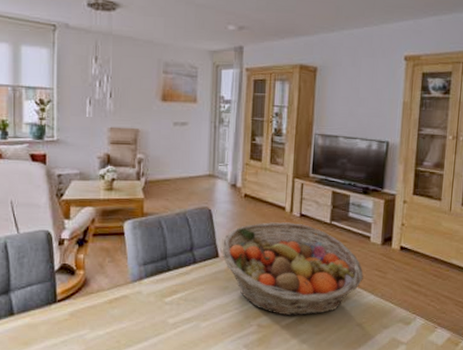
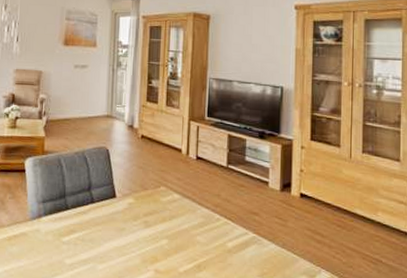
fruit basket: present [222,222,364,316] -> none [120,164,263,263]

